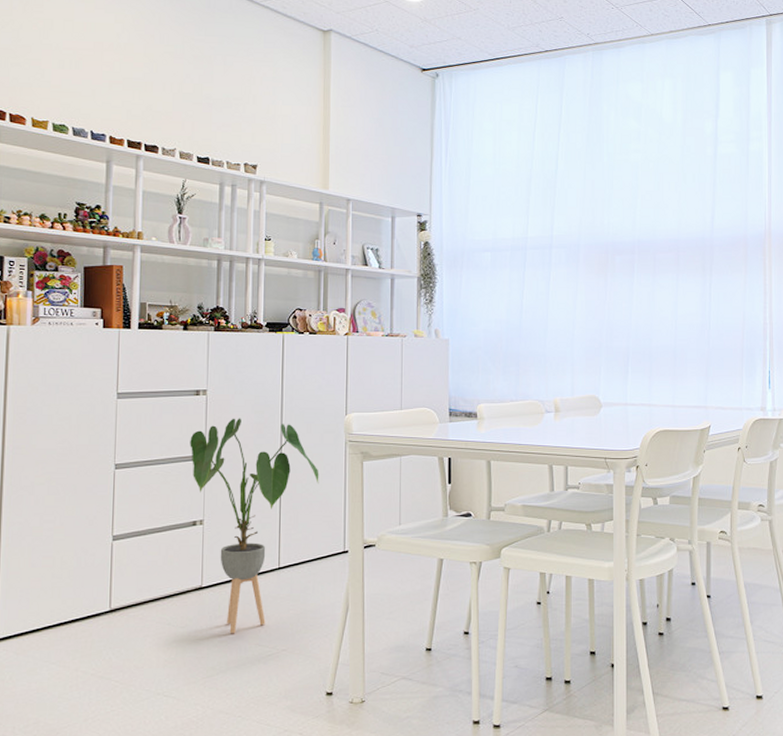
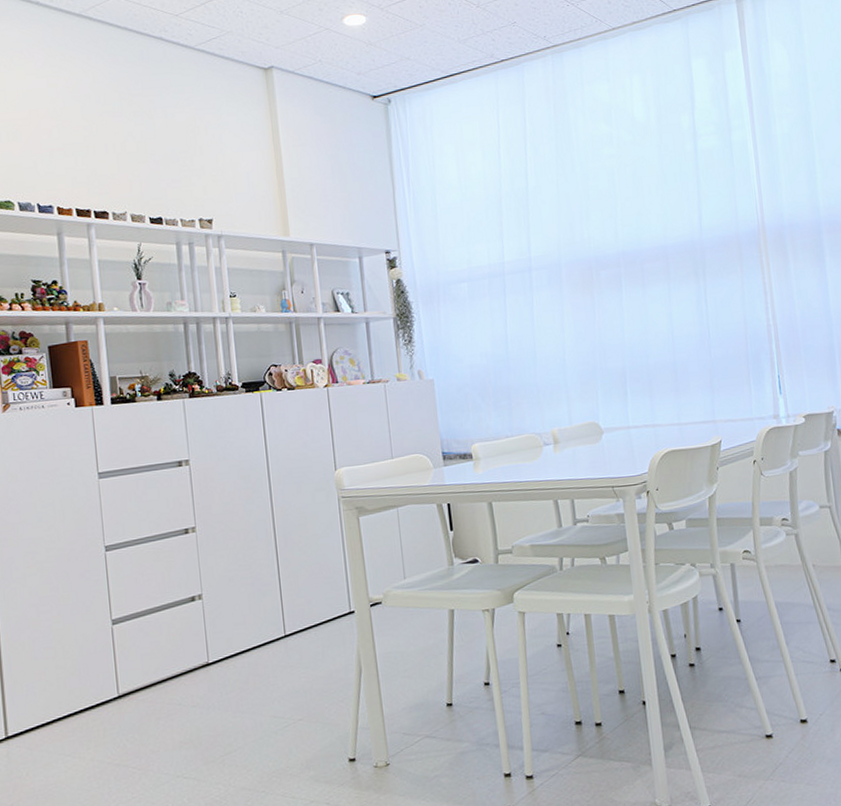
house plant: present [190,418,319,633] -> none [178,485,316,708]

